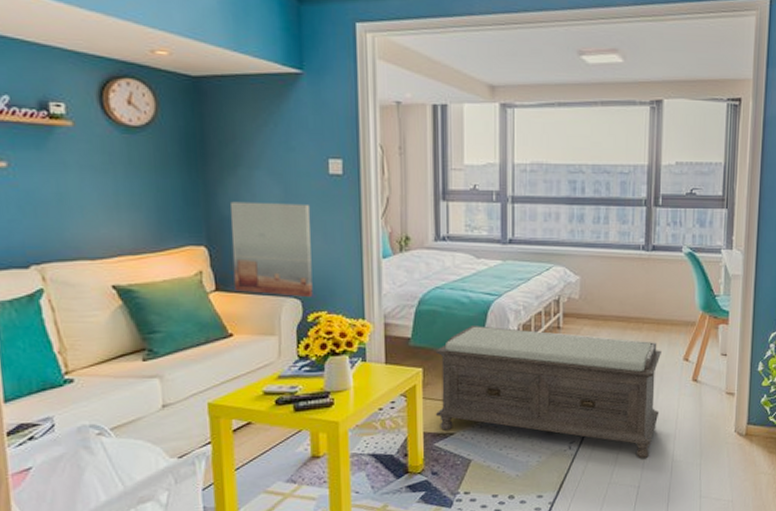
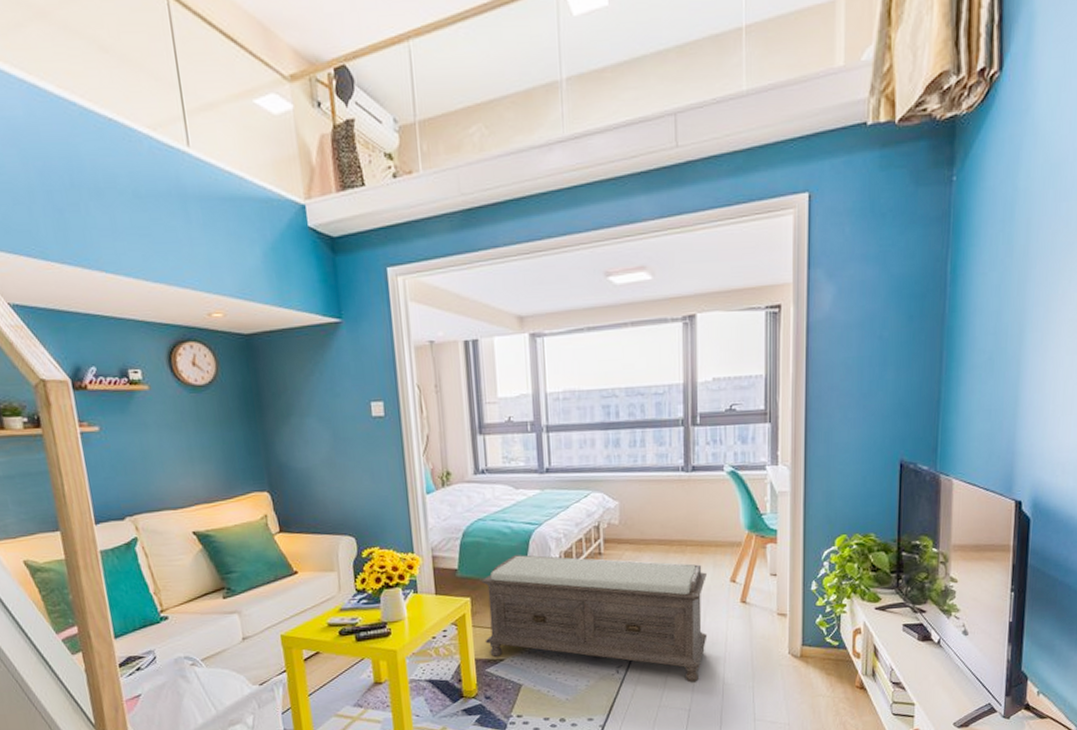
wall art: present [231,201,313,298] -> none [287,446,366,535]

